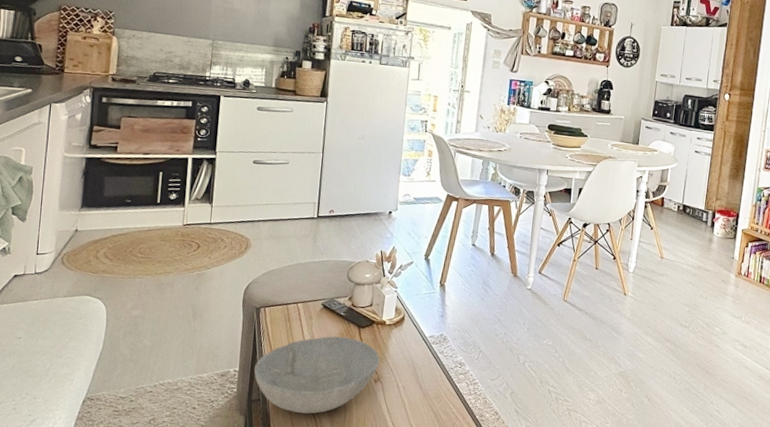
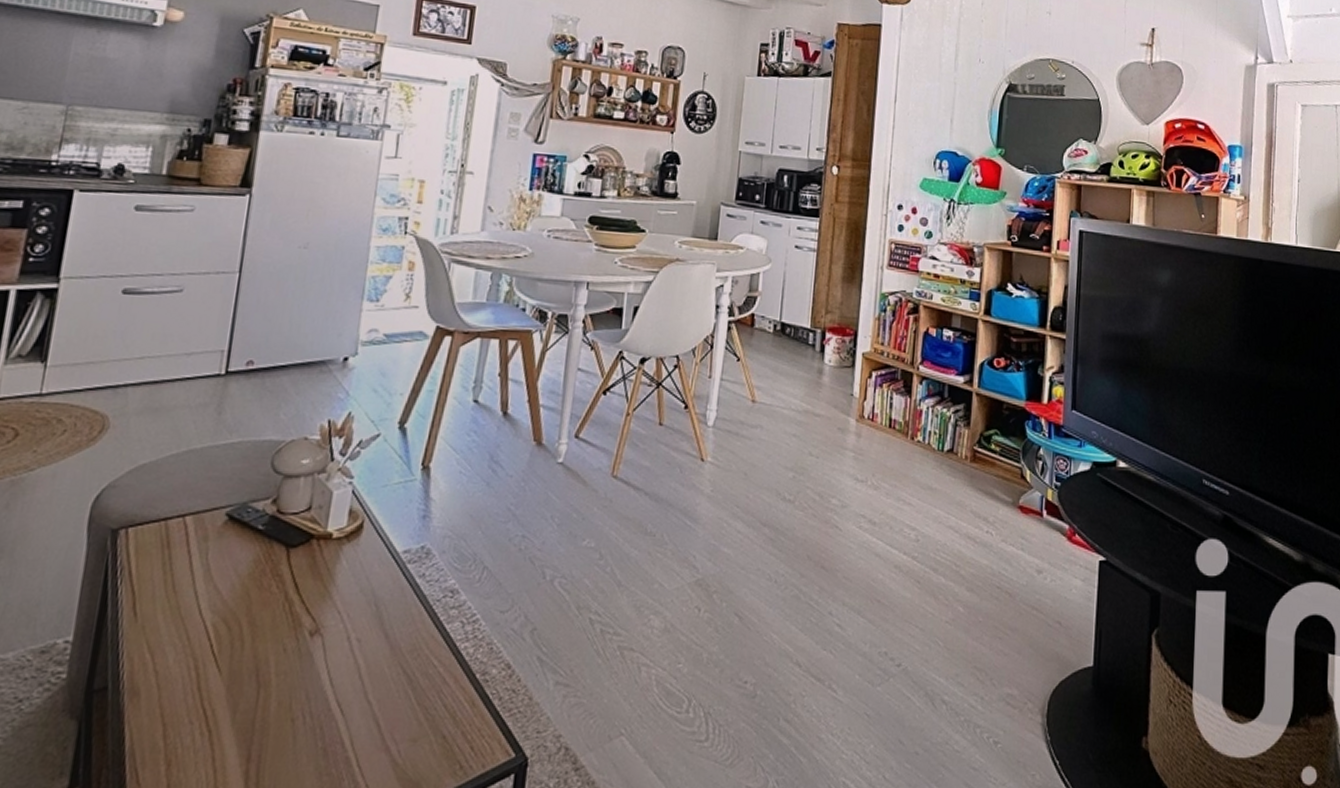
bowl: present [254,336,380,414] -> none [100,566,321,703]

